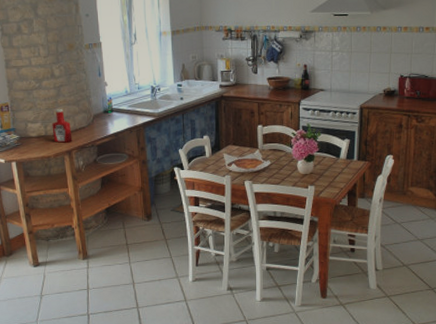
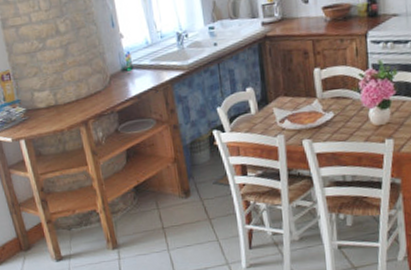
ketchup bottle: present [52,108,73,143] -> none [62,70,88,112]

